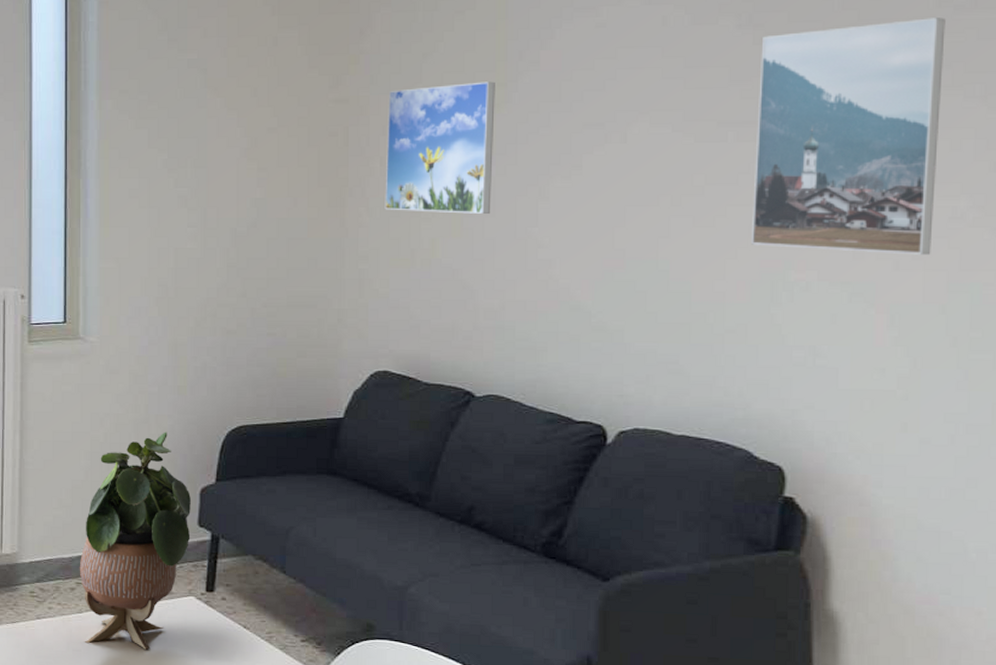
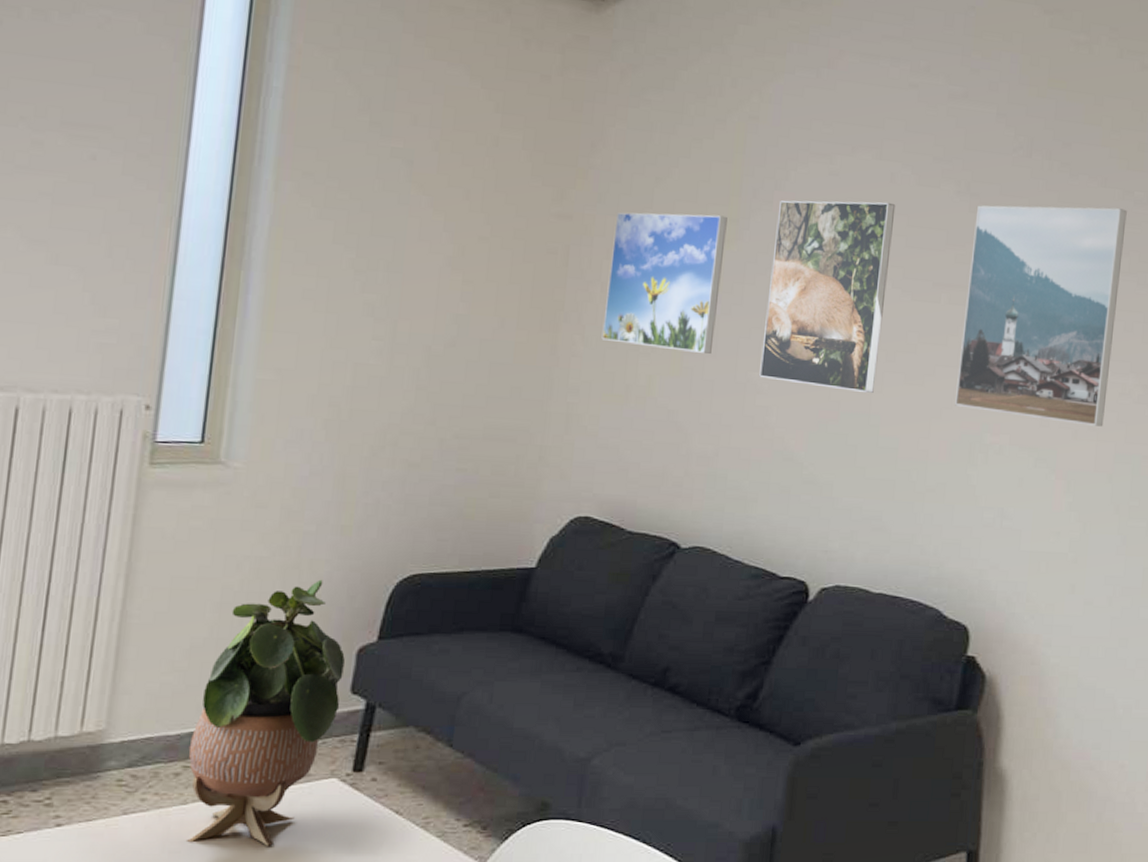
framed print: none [539,46,670,240] -> present [759,200,896,394]

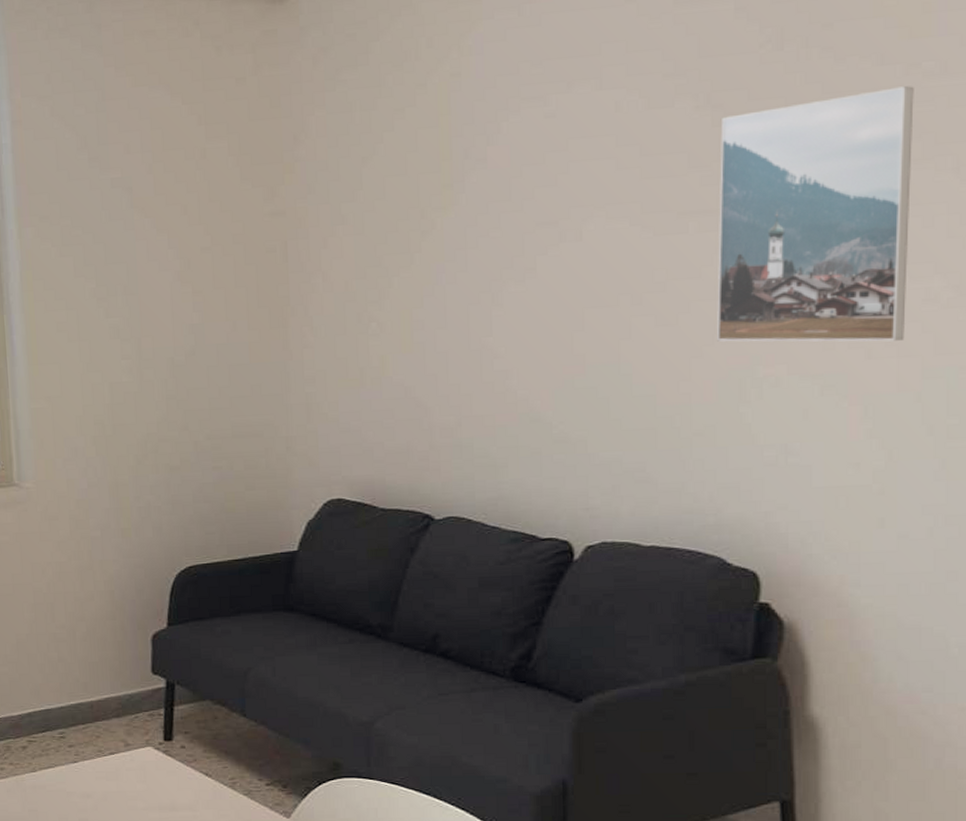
potted plant: present [187,579,345,846] -> none [29,577,145,805]
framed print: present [601,212,728,354] -> none [327,183,442,328]
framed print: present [759,200,896,394] -> none [493,134,625,342]

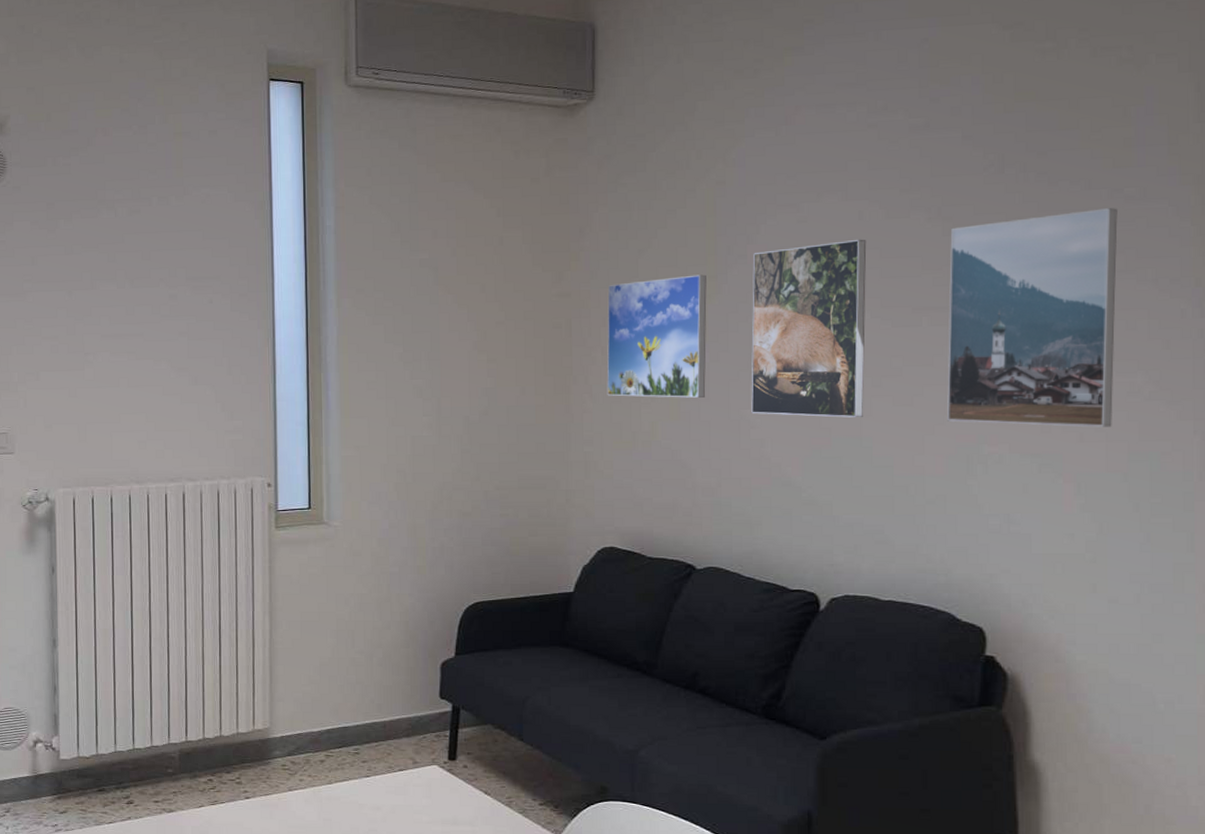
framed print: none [327,183,442,328] -> present [607,274,707,398]
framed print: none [493,134,625,342] -> present [751,239,867,418]

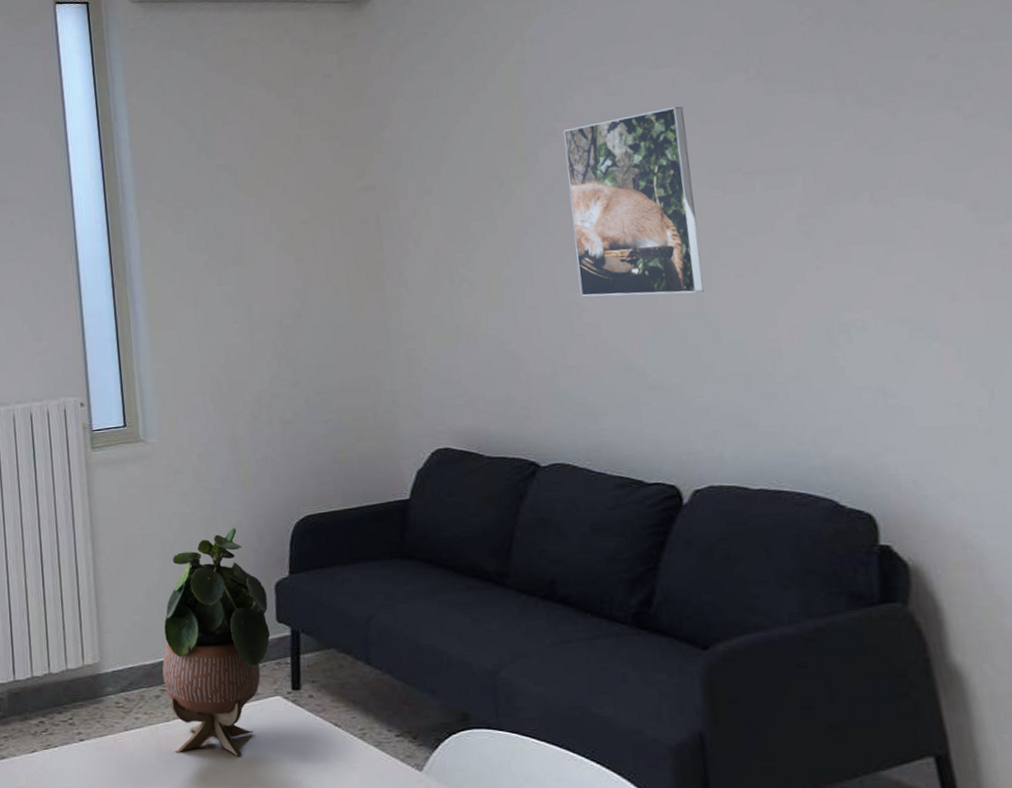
potted plant: none [328,609,433,817] -> present [162,527,271,756]
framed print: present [607,274,707,398] -> none [414,156,529,289]
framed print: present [947,208,1118,427] -> none [774,51,987,290]

